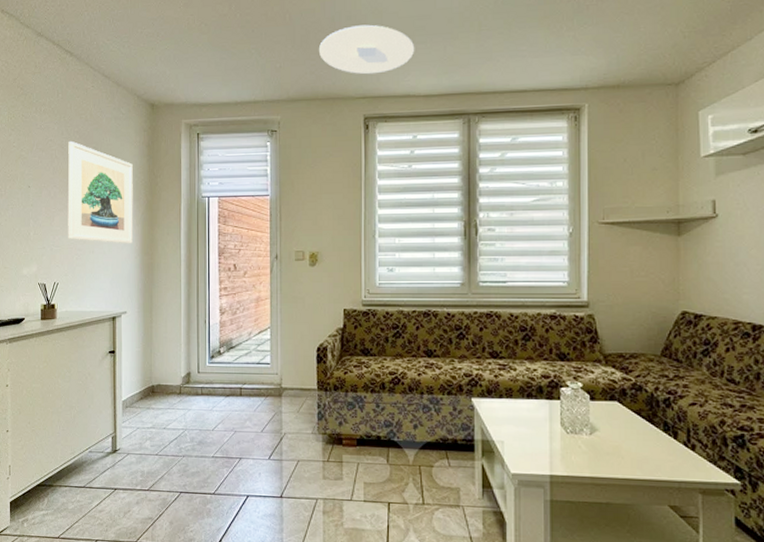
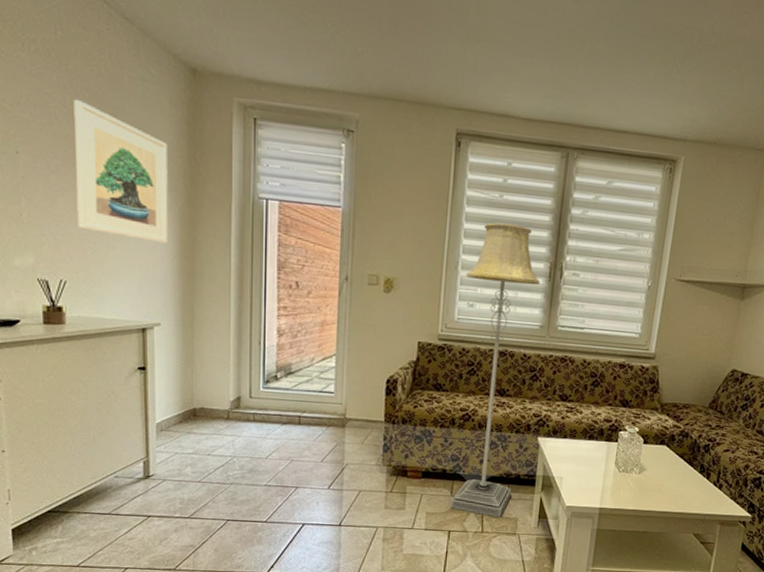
ceiling light: present [318,24,415,75] -> none [409,18,520,83]
floor lamp: none [383,190,456,488] -> present [451,222,541,518]

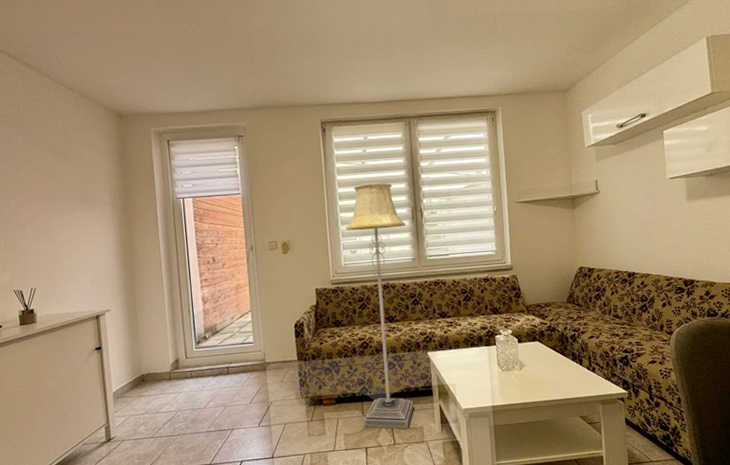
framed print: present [73,100,169,244] -> none [34,151,111,246]

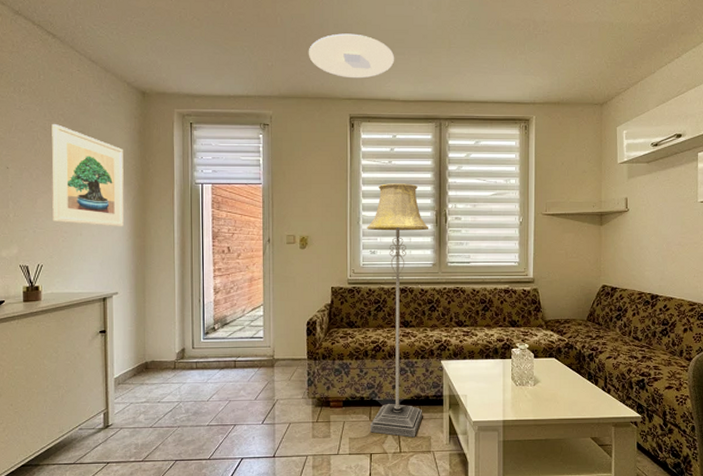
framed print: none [34,151,111,246] -> present [51,124,124,227]
ceiling light: none [276,41,361,85] -> present [308,33,395,79]

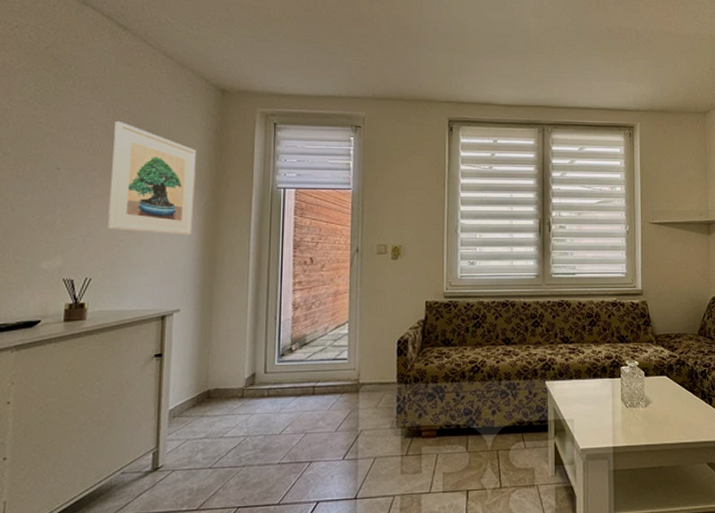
ceiling light: present [308,33,395,79] -> none [405,36,496,82]
floor lamp: present [367,183,429,438] -> none [465,190,532,470]

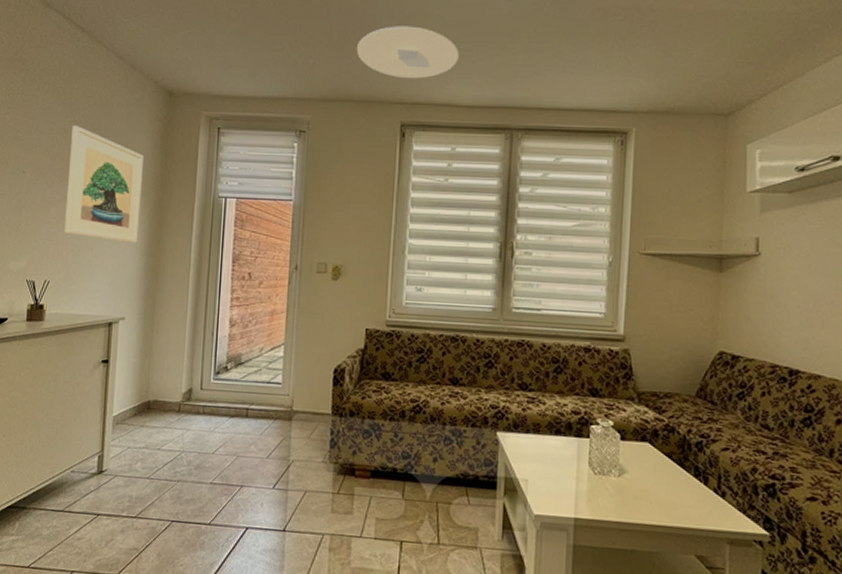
ceiling light: none [405,36,496,82] -> present [356,26,460,79]

